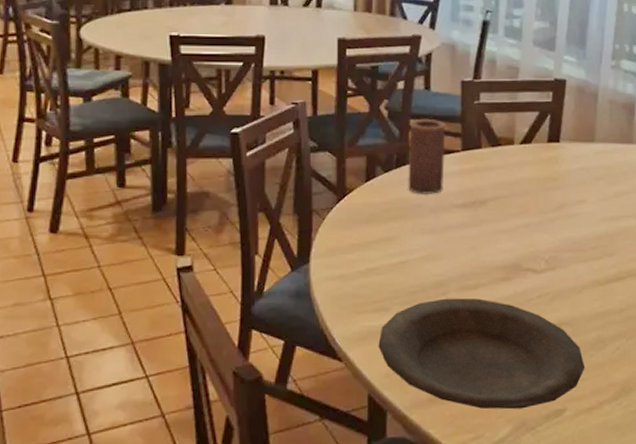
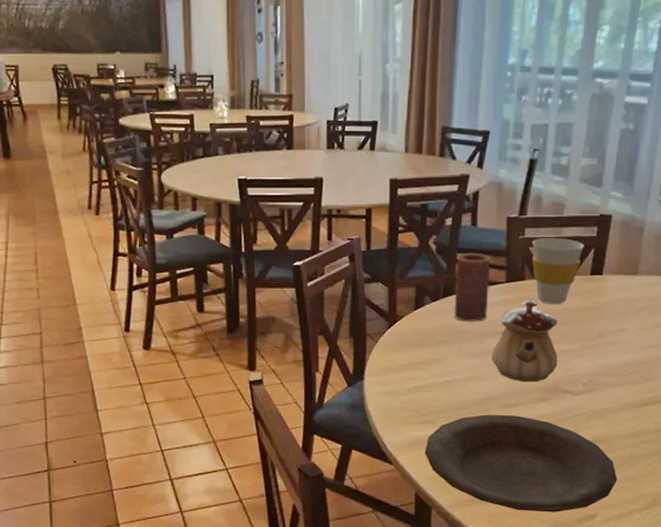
teapot: none [449,169,518,261] -> present [491,299,558,382]
cup: none [487,102,540,174] -> present [532,237,584,304]

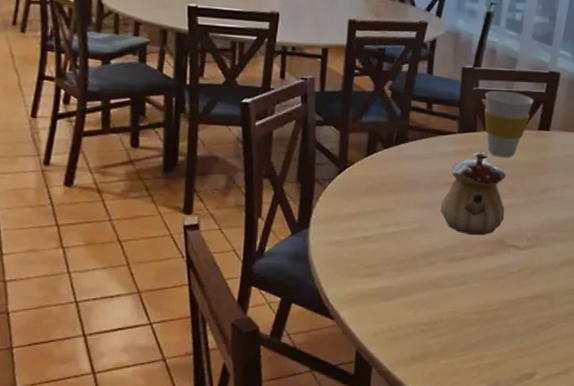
plate: present [425,414,618,513] -> none [368,267,557,371]
candle: present [454,252,491,322] -> none [405,100,445,172]

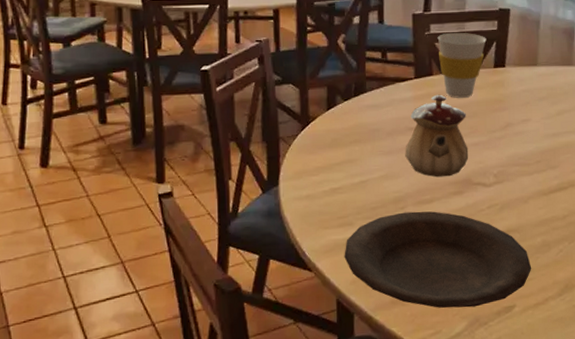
plate: none [368,267,557,371] -> present [344,211,532,308]

